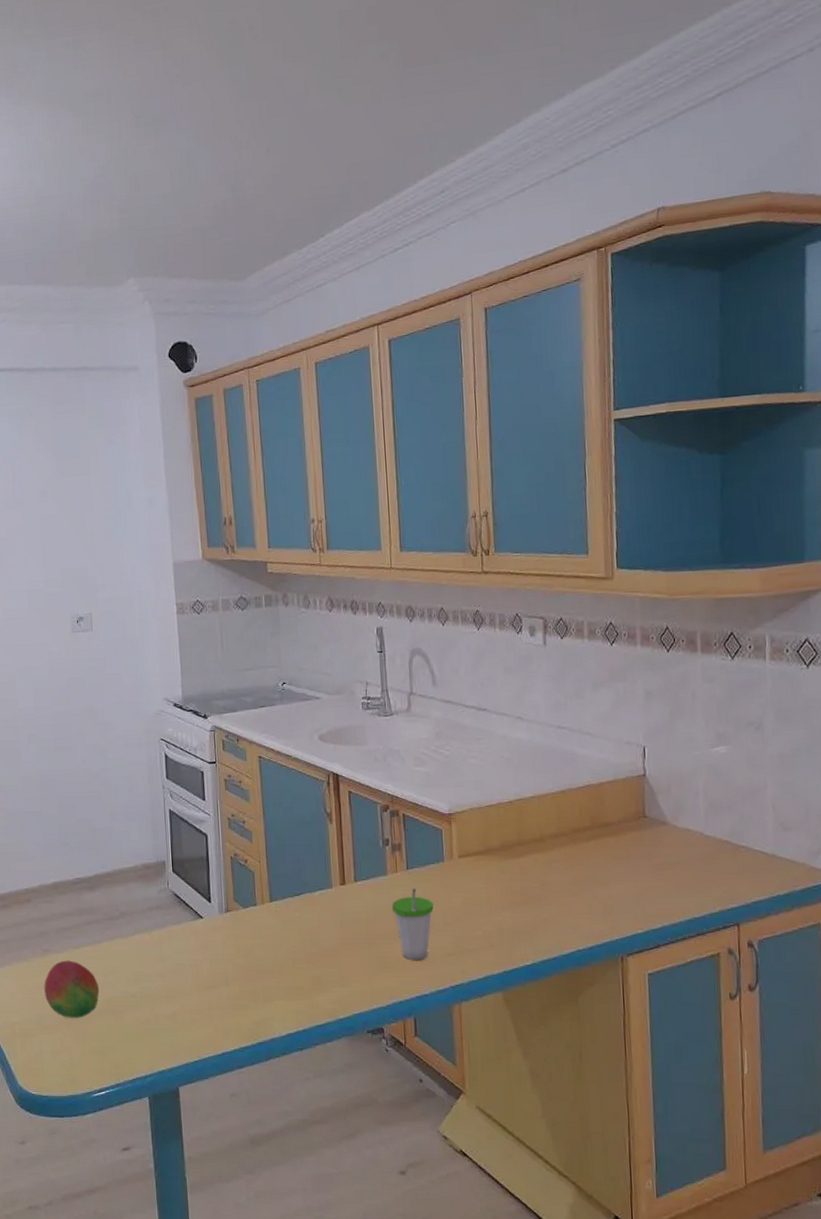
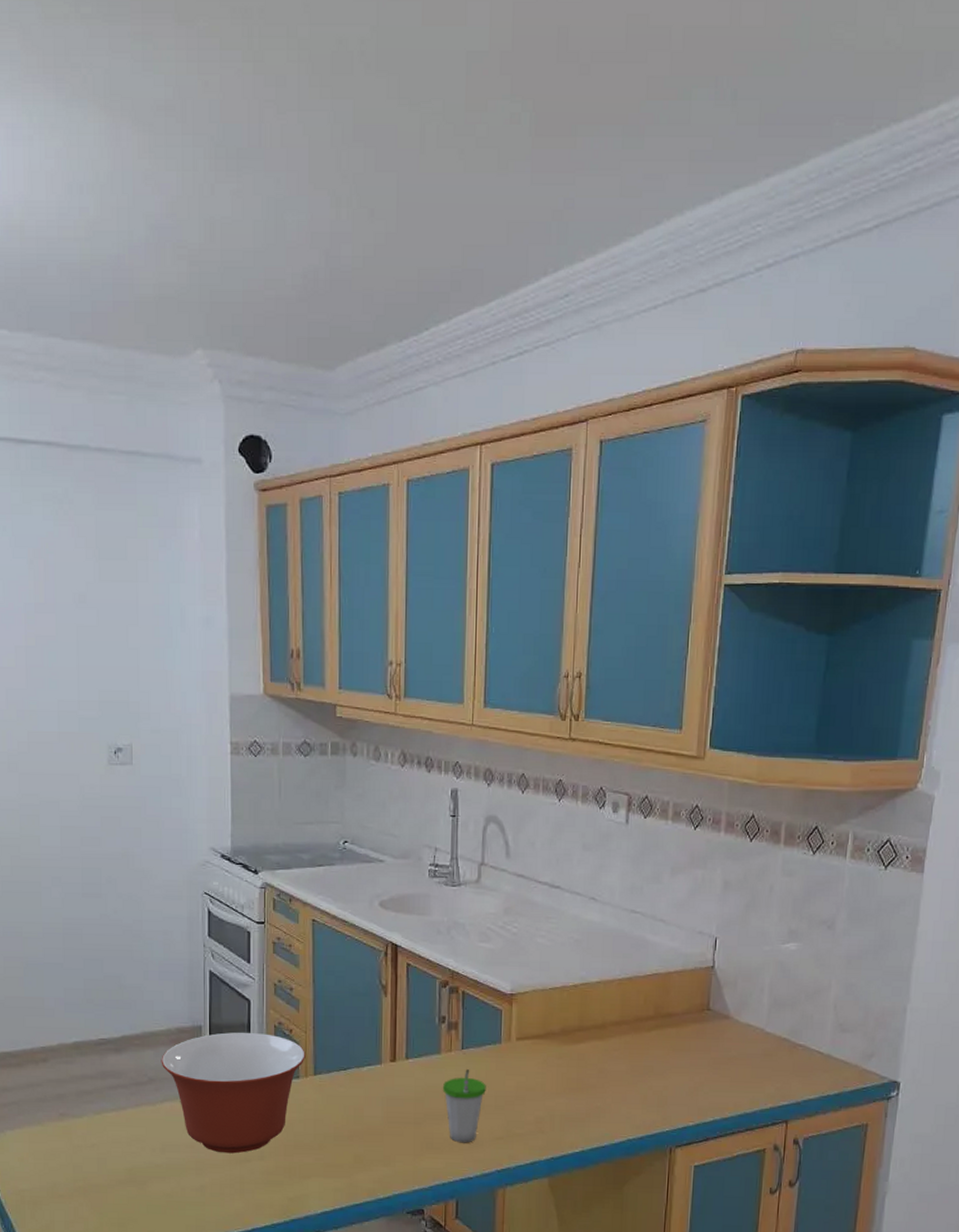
fruit: present [44,960,100,1018] -> none [59,1126,122,1187]
mixing bowl: none [130,864,261,981] -> present [161,1032,305,1154]

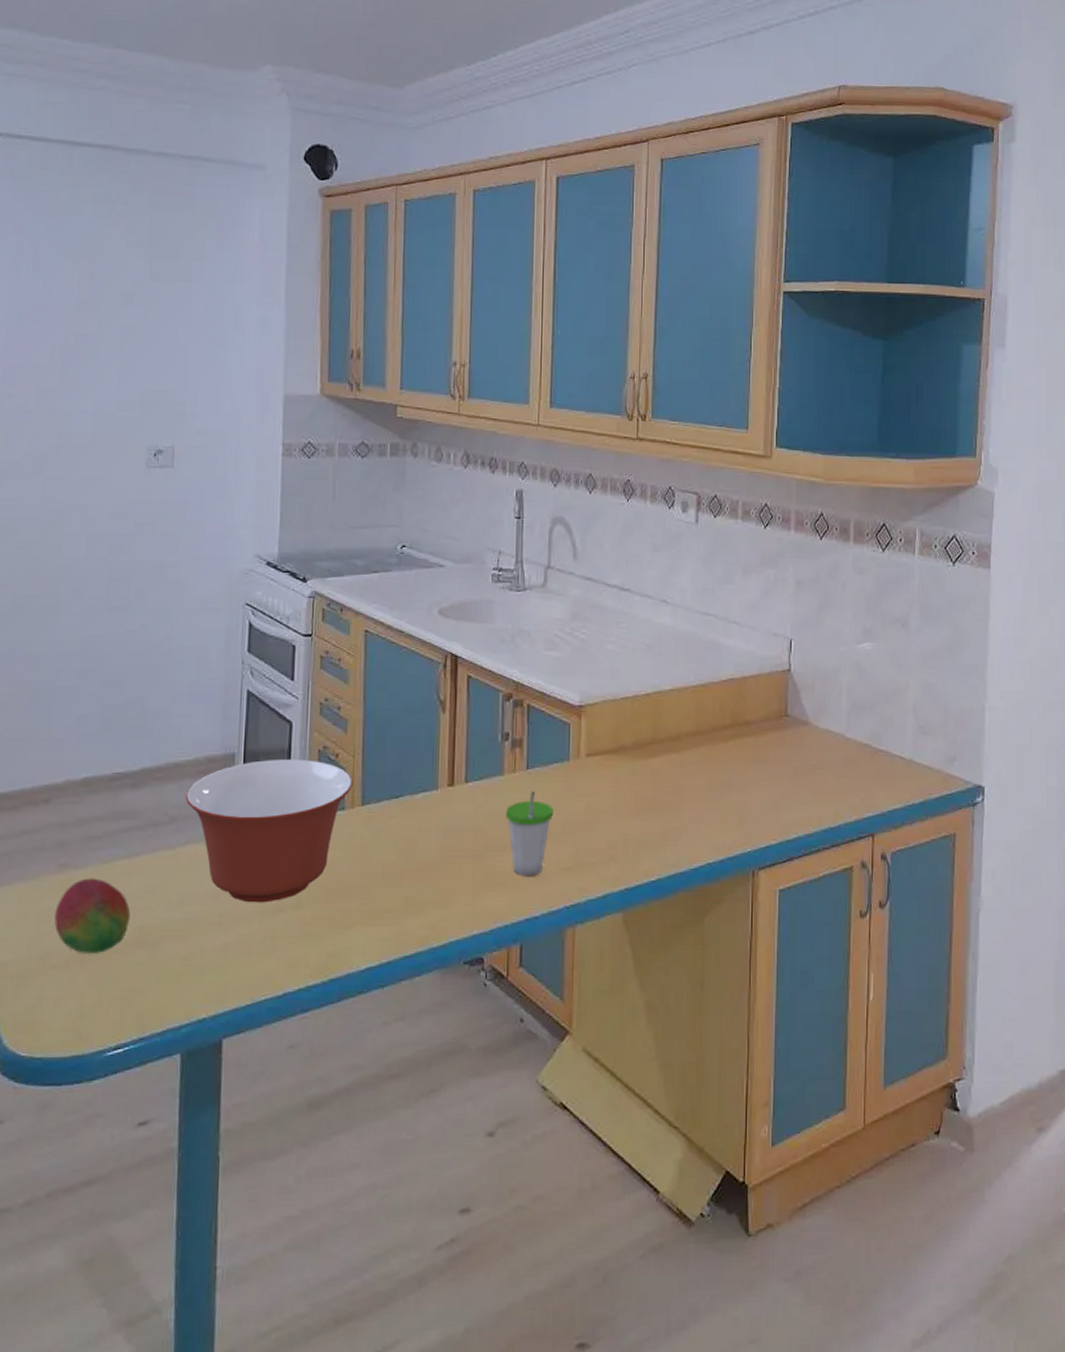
fruit: none [59,1126,122,1187] -> present [54,878,131,953]

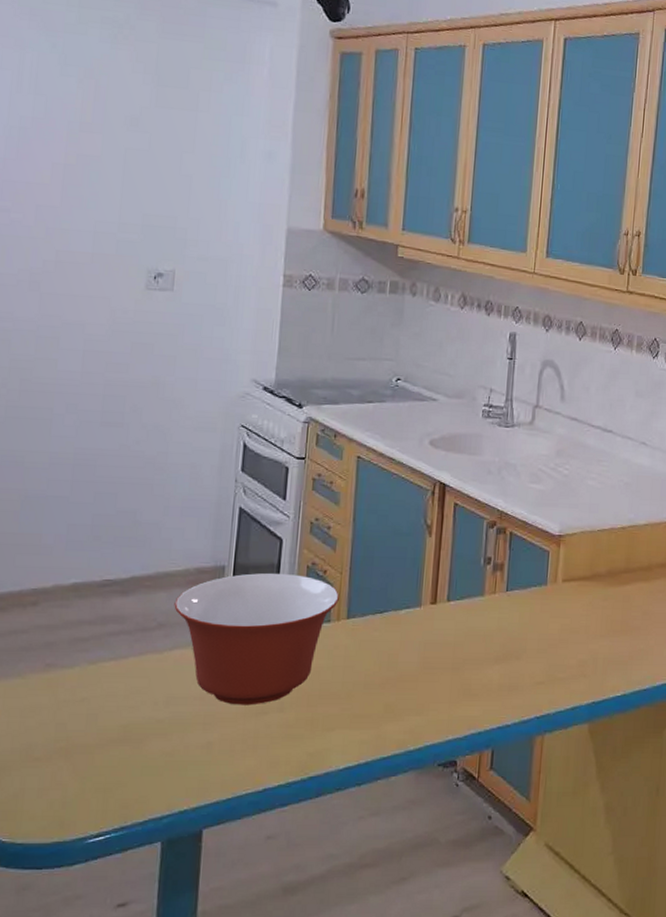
fruit: present [54,878,131,953] -> none [39,677,116,748]
cup: present [505,792,553,877] -> none [483,612,530,689]

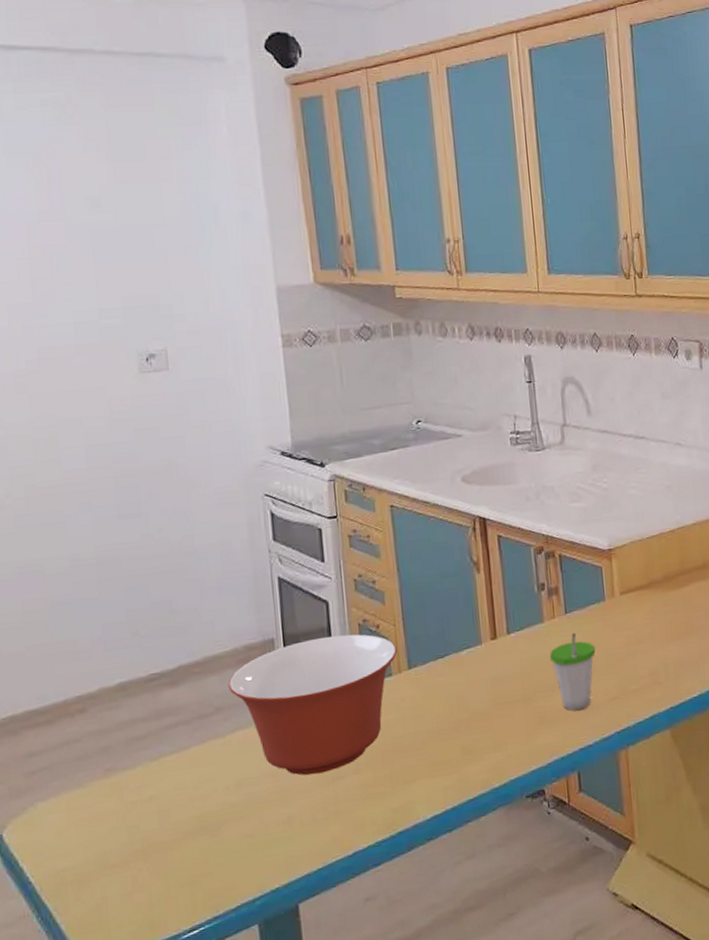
cup: none [483,612,530,689] -> present [549,633,596,712]

